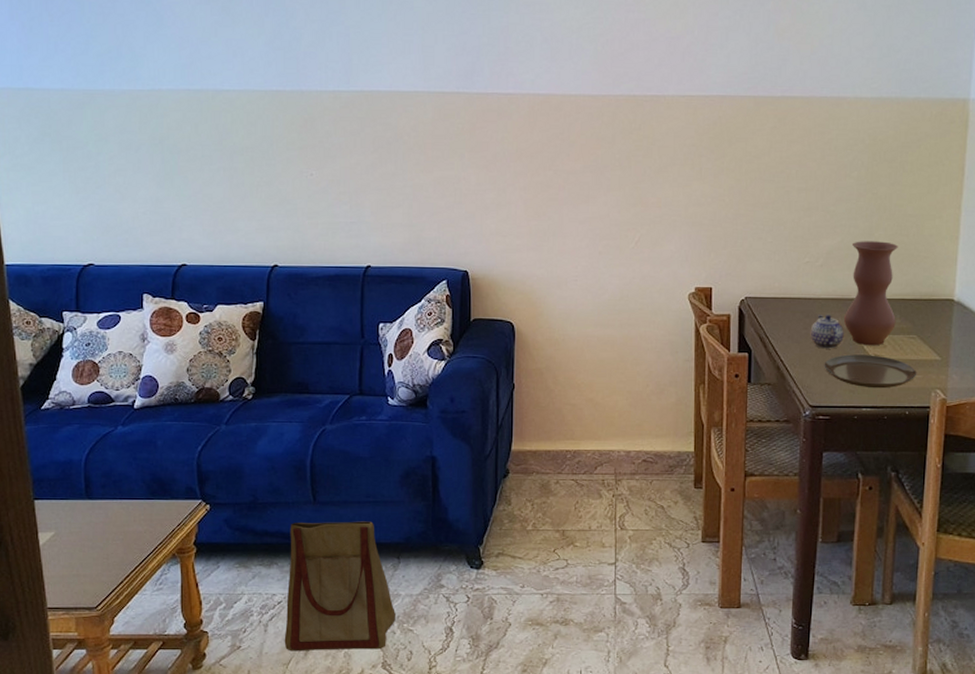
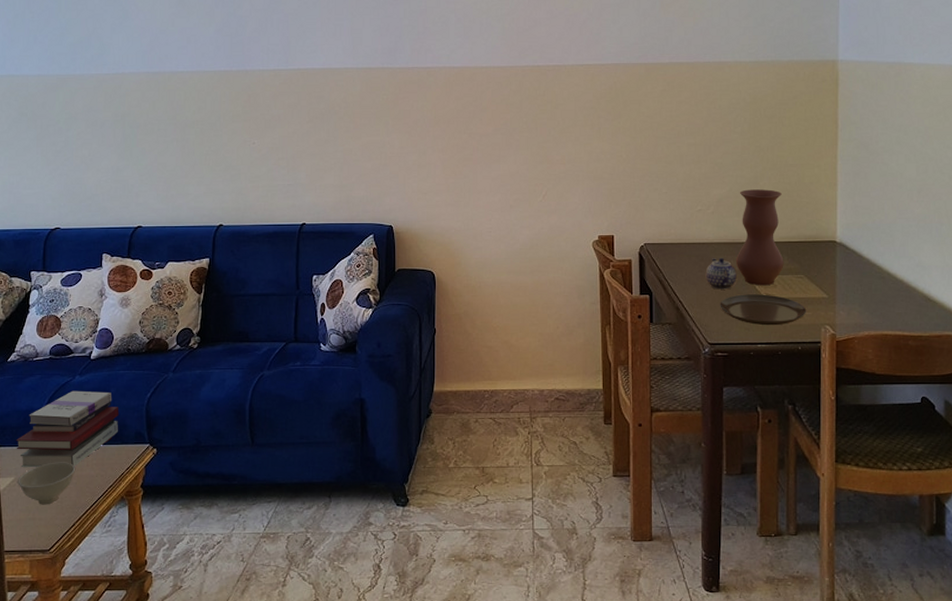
books: none [55,441,168,523] -> present [16,390,119,468]
bowl: none [58,517,122,561] -> present [18,462,76,505]
shopping bag: present [284,521,395,651] -> none [222,462,327,591]

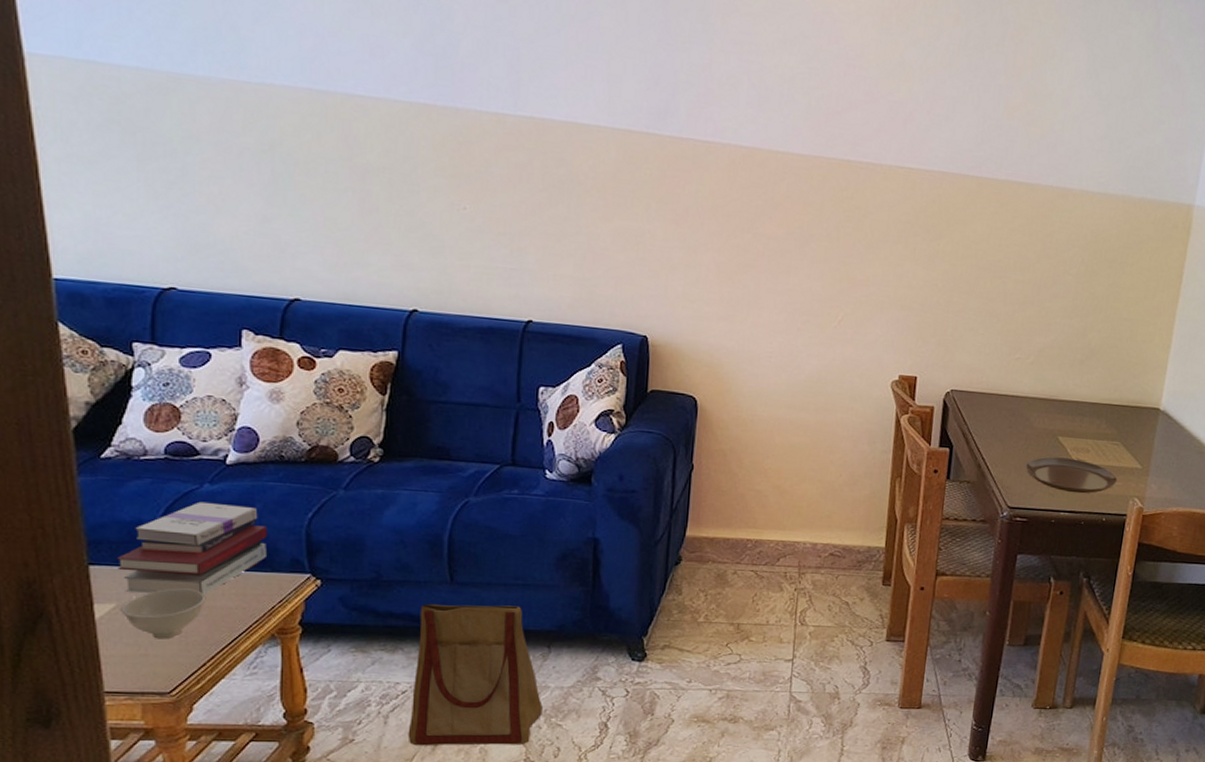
shopping bag: none [222,462,327,591] -> present [407,604,543,746]
teapot: present [705,257,737,290] -> none [1014,413,1049,450]
vase: present [735,189,784,286] -> none [1049,341,1110,450]

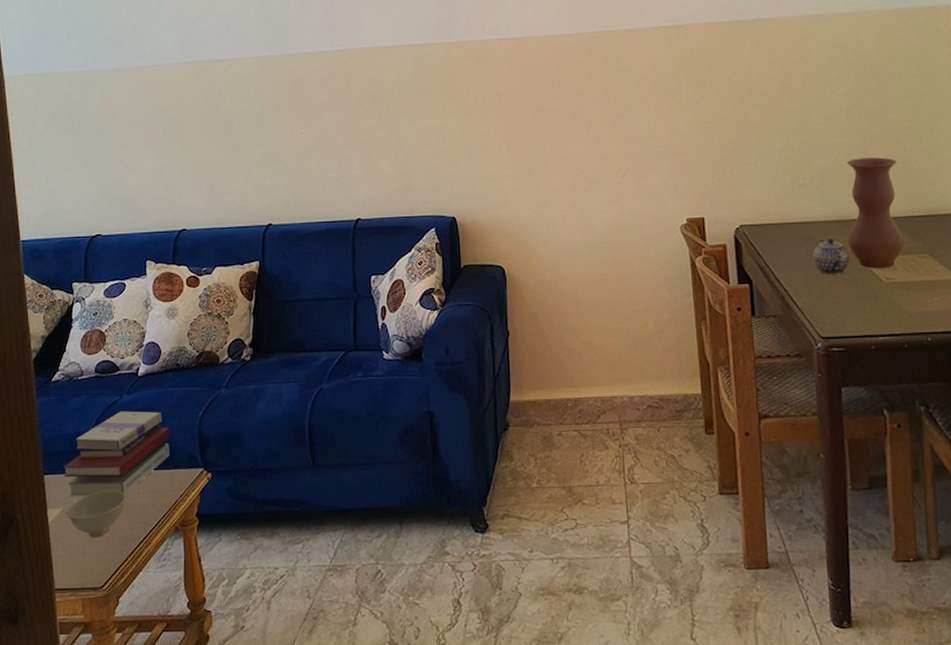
shopping bag: present [407,604,543,746] -> none [287,484,400,631]
teapot: none [1014,413,1049,450] -> present [812,237,850,275]
plate: present [1025,457,1118,494] -> none [831,278,935,315]
vase: none [1049,341,1110,450] -> present [847,157,905,269]

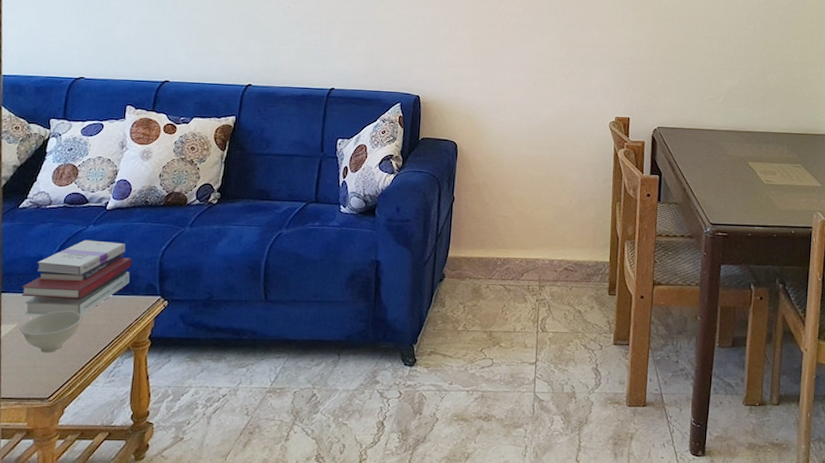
teapot: present [812,237,850,275] -> none [712,143,741,174]
vase: present [847,157,905,269] -> none [740,82,786,173]

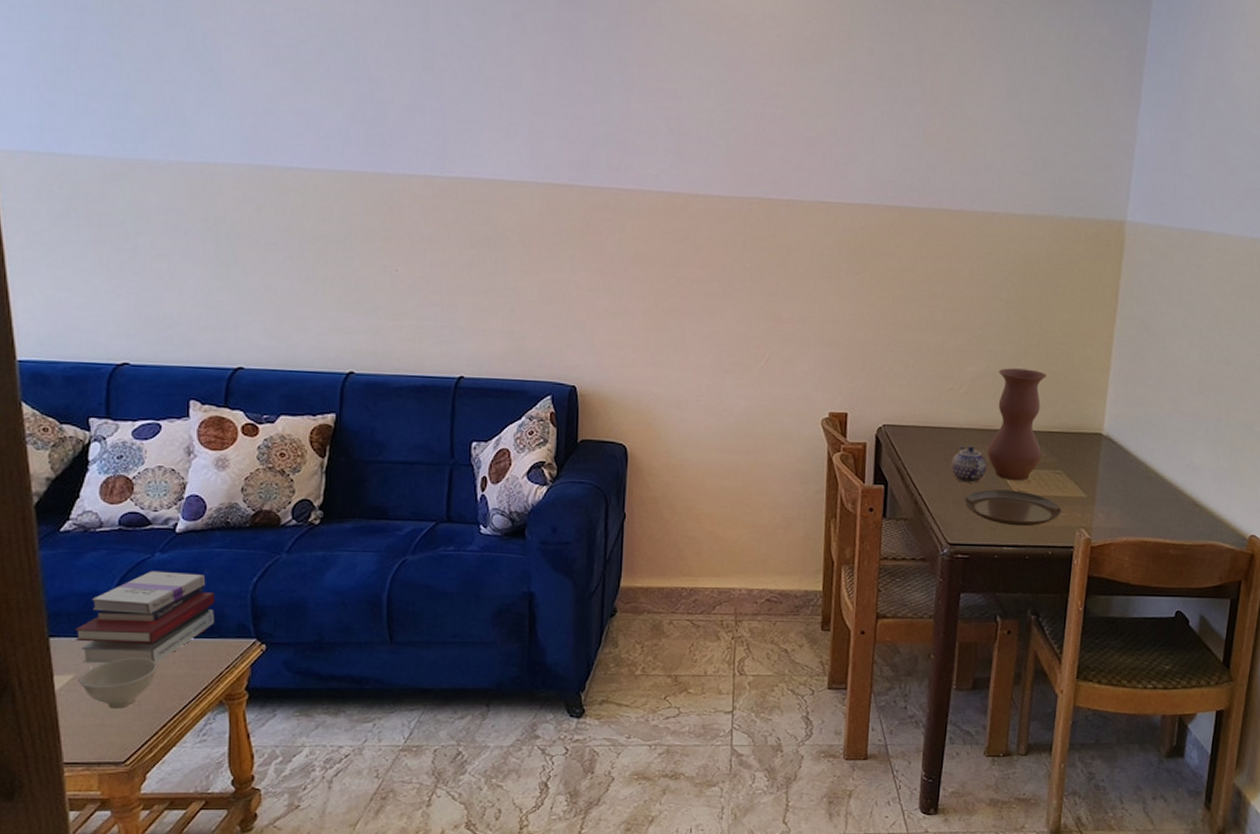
teapot: none [712,143,741,174] -> present [951,445,987,483]
plate: none [723,179,802,210] -> present [964,489,1062,527]
vase: none [740,82,786,173] -> present [987,368,1047,481]

